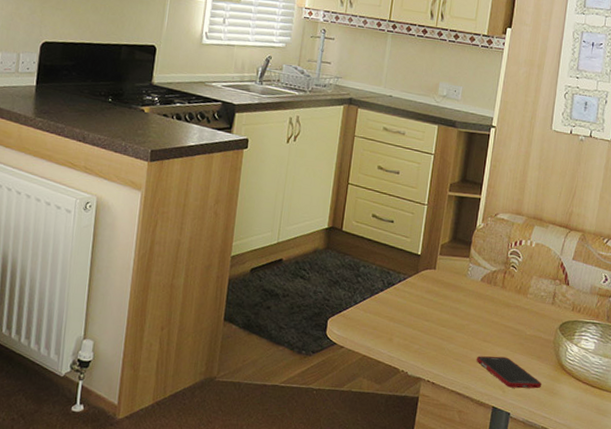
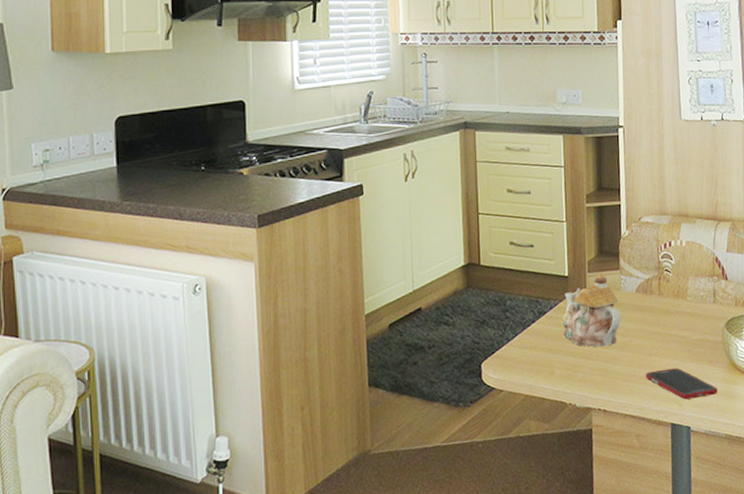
teapot: none [407,257,463,326] -> present [562,272,621,347]

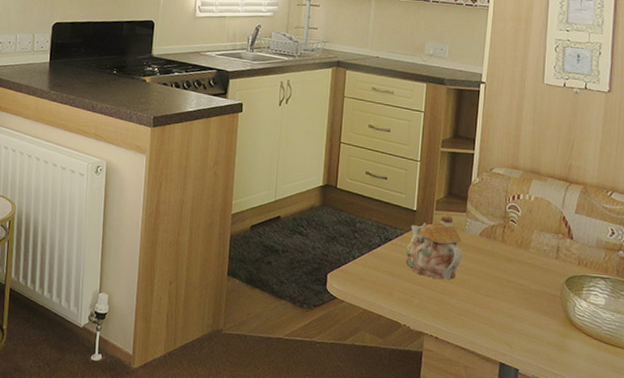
cell phone: present [645,368,718,400] -> none [479,311,550,345]

